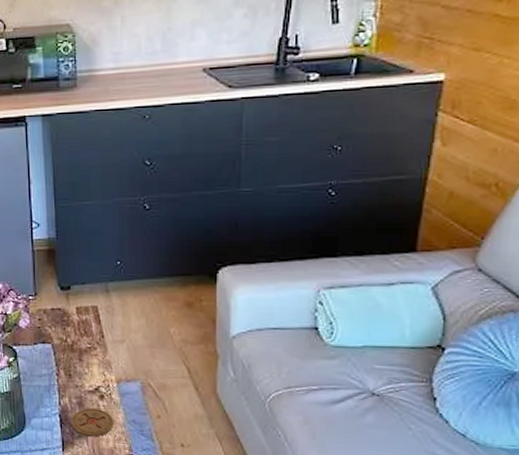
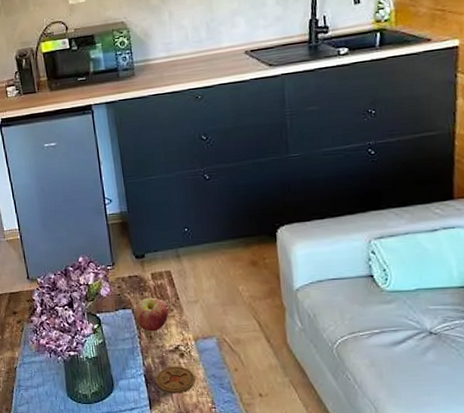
apple: none [54,333,90,370] -> present [134,297,168,332]

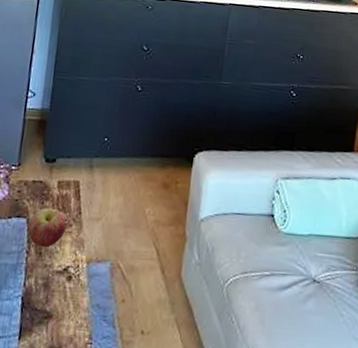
coaster: present [155,366,196,394] -> none [32,290,78,323]

